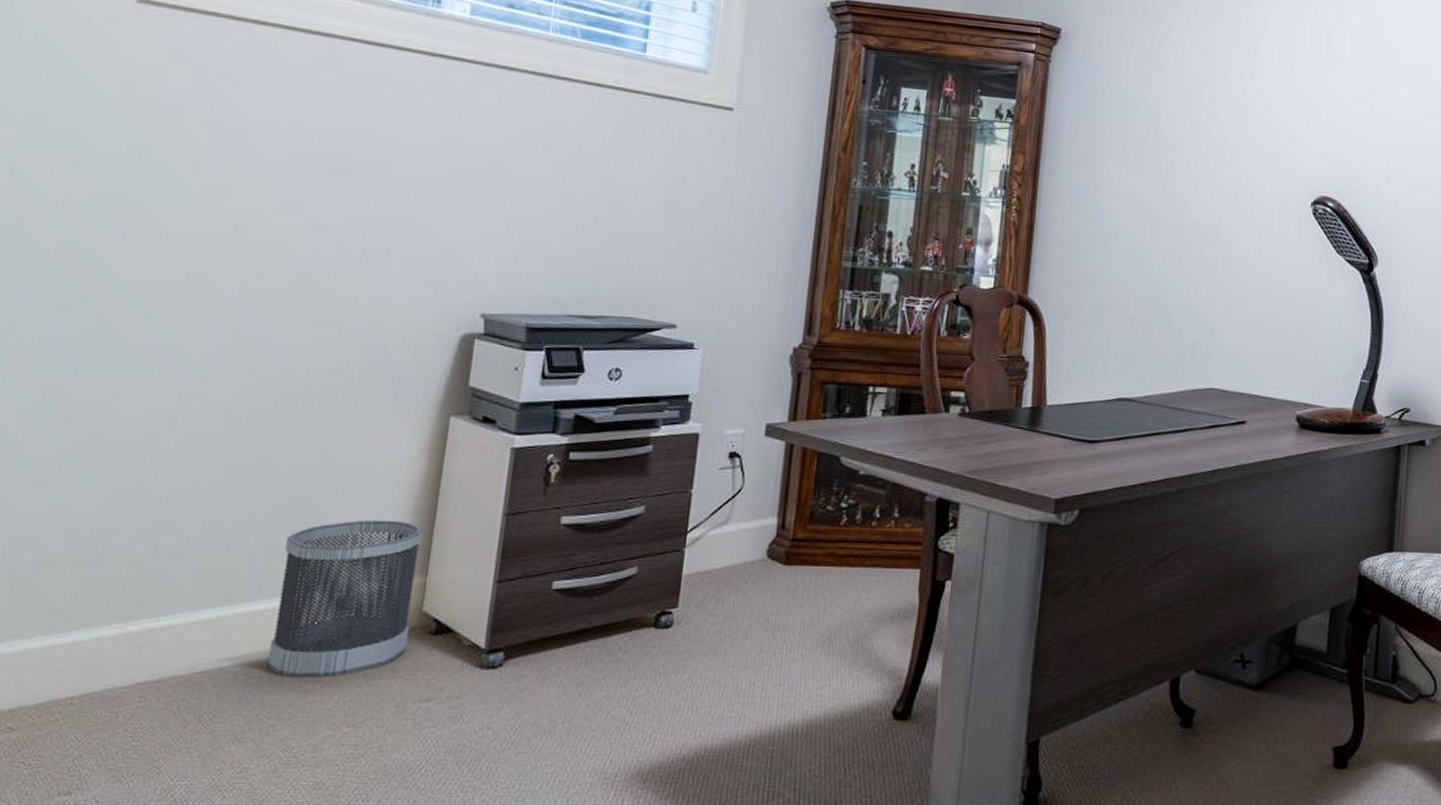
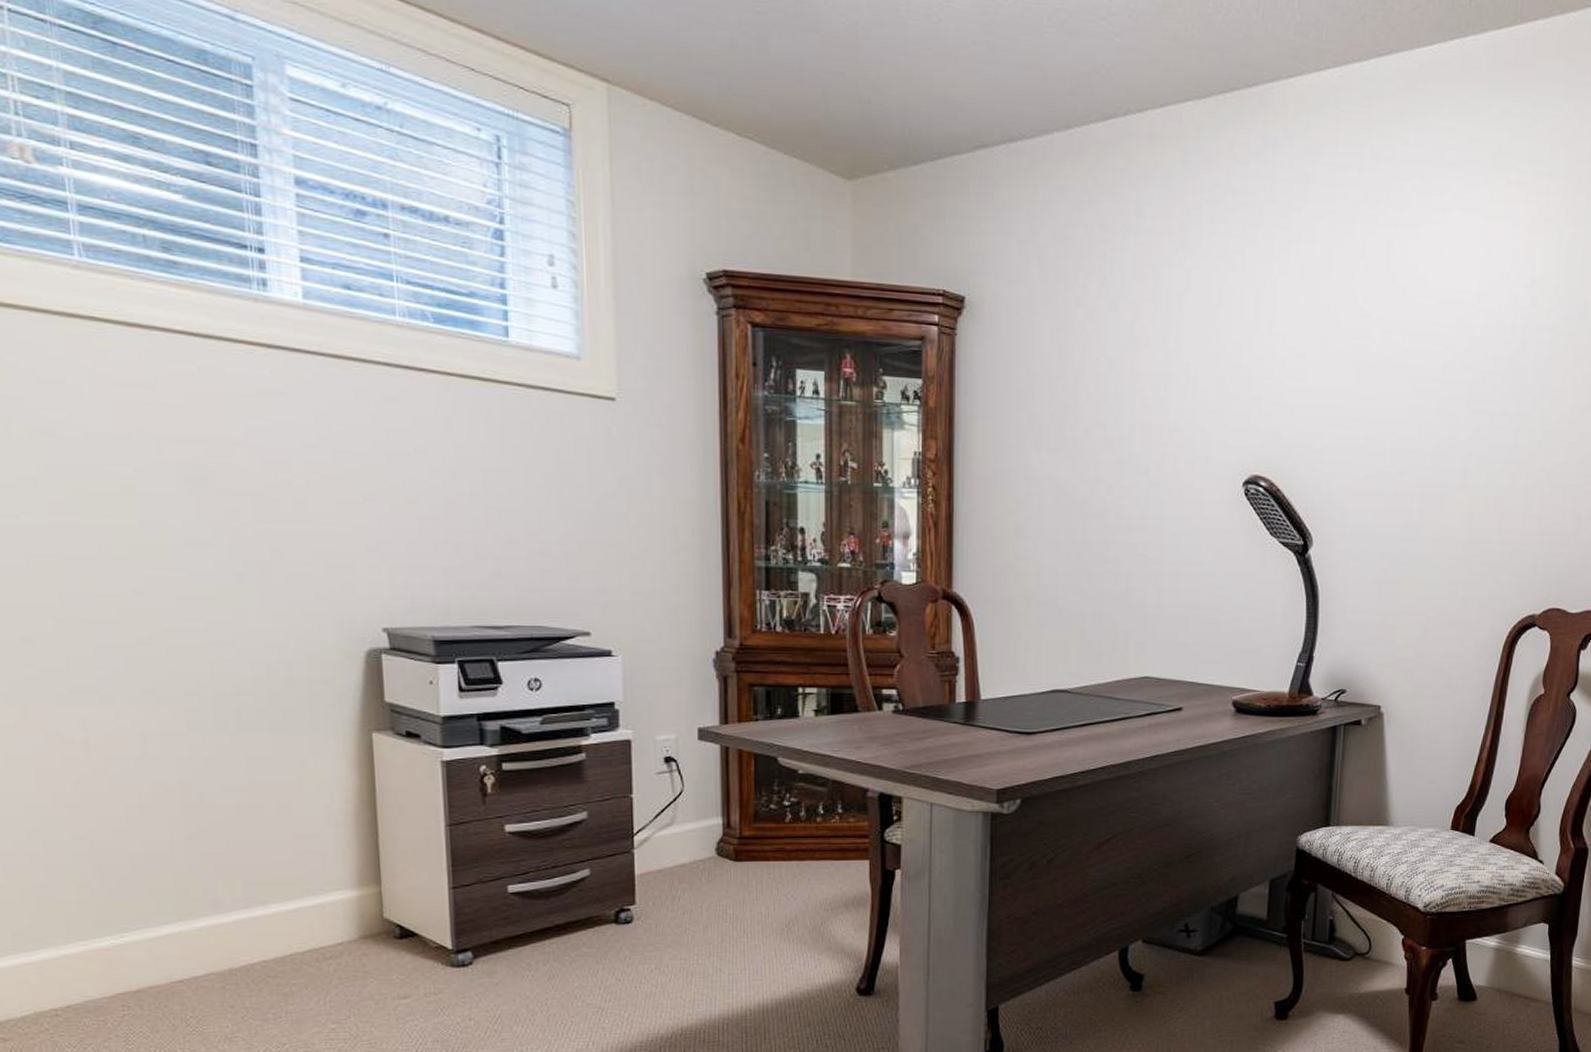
wastebasket: present [267,519,424,679] -> none [232,834,375,984]

